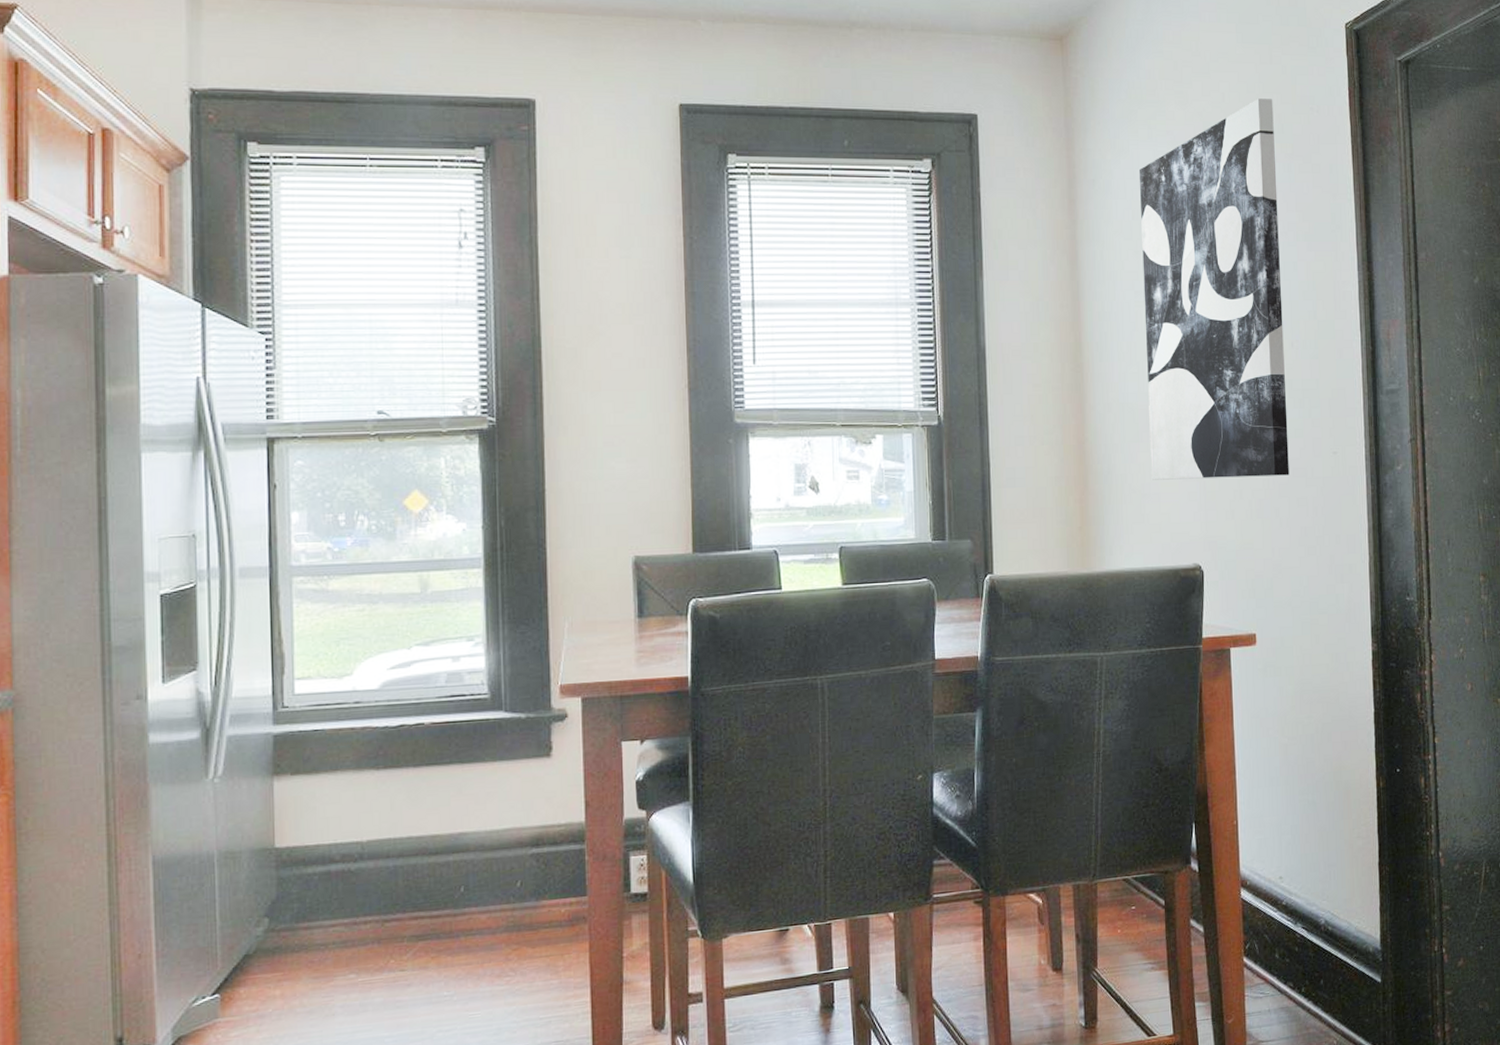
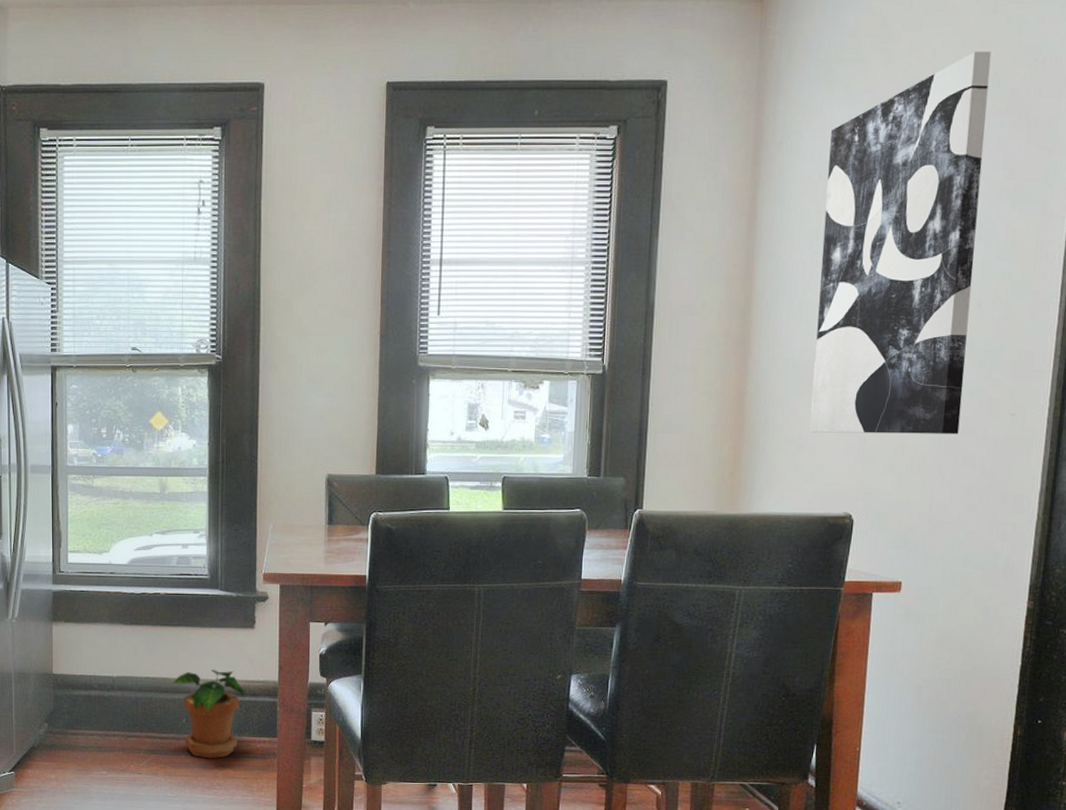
potted plant: none [443,815,543,937] -> present [171,669,246,759]

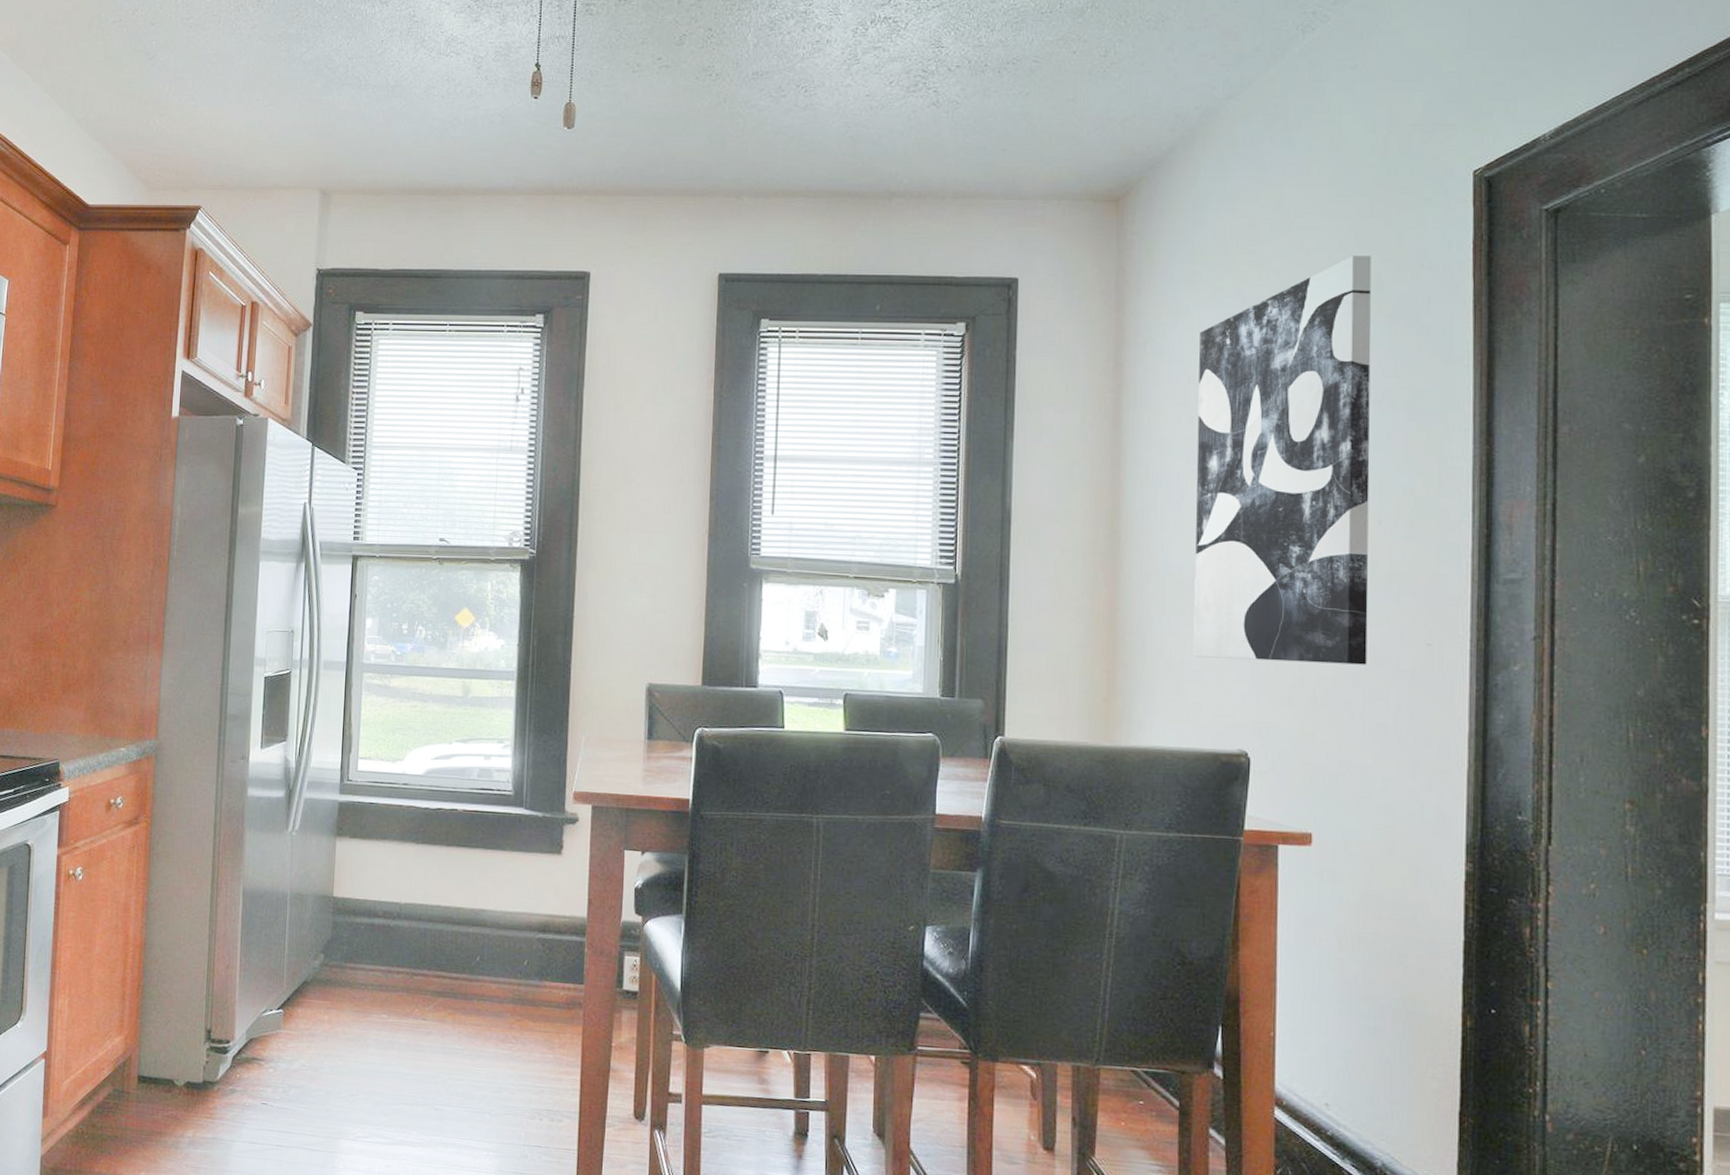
potted plant: present [171,669,246,759] -> none [465,899,549,1006]

